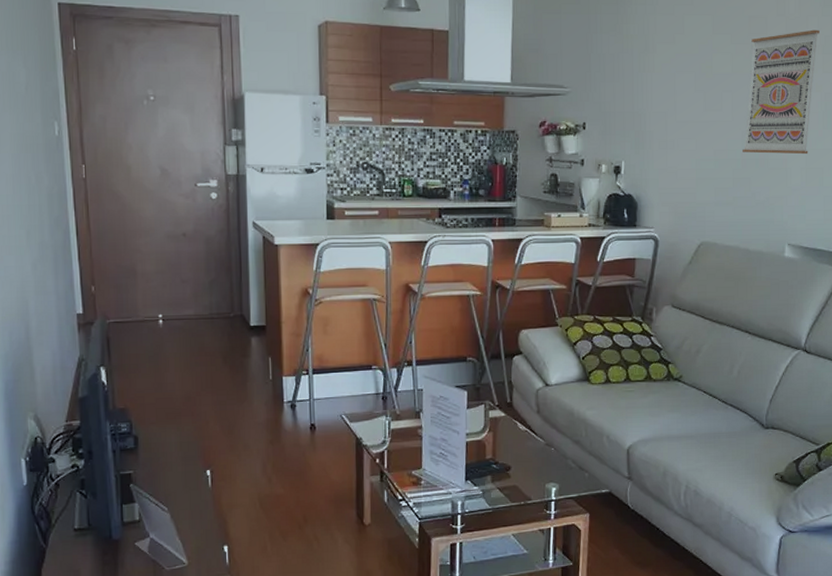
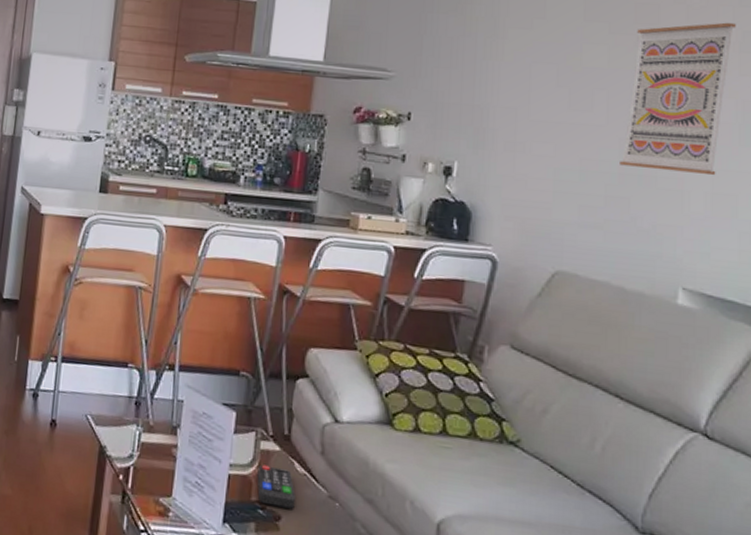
remote control: none [489,429,520,460] -> present [257,464,295,509]

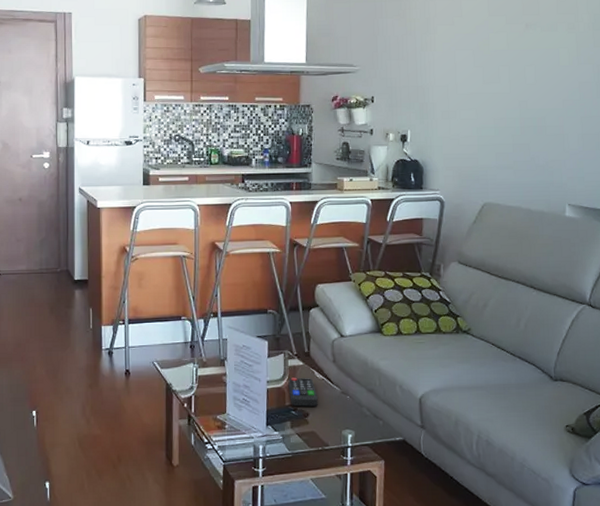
wall art: present [620,22,736,176] -> none [521,9,589,122]

